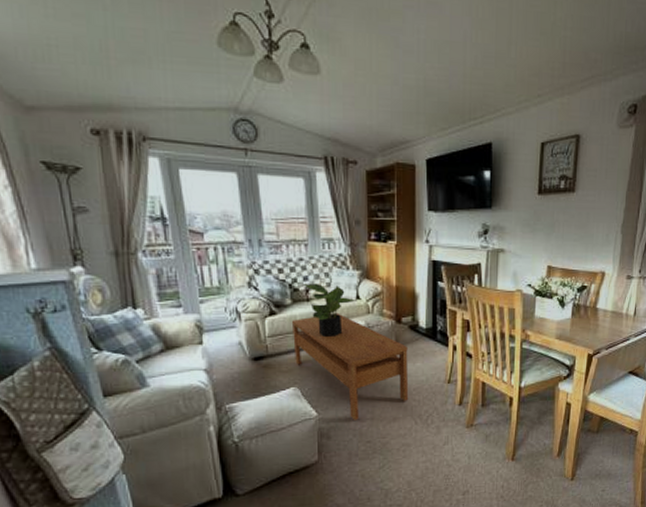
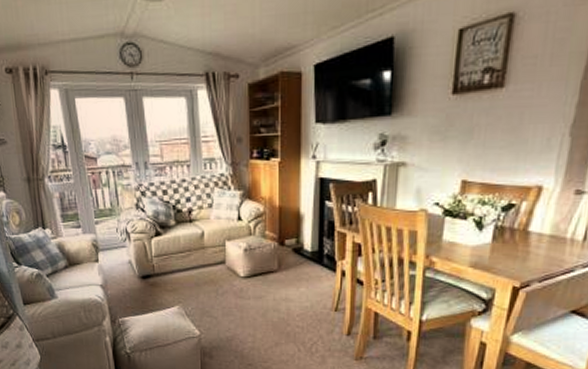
coffee table: present [291,313,408,420] -> none [175,234,291,342]
potted plant: present [302,283,357,338] -> none [185,204,238,259]

